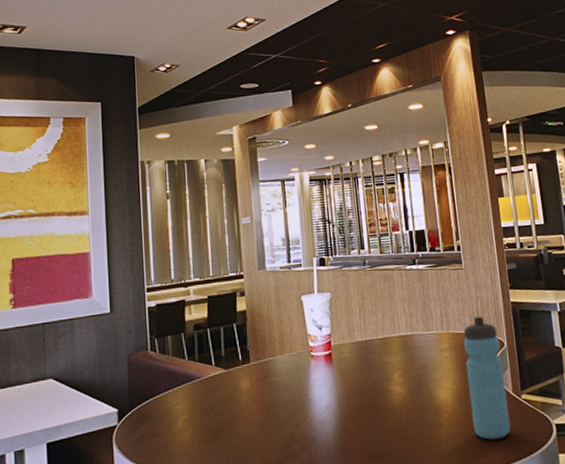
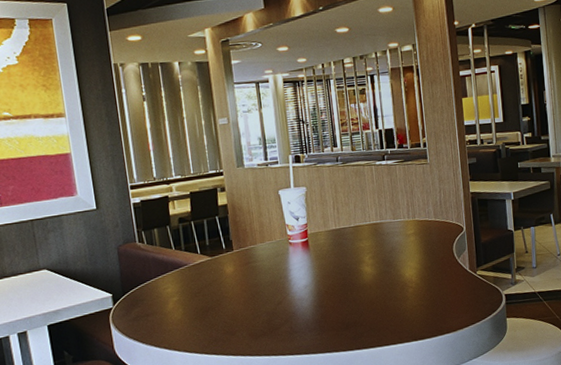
water bottle: present [463,316,511,440] -> none [427,205,467,309]

